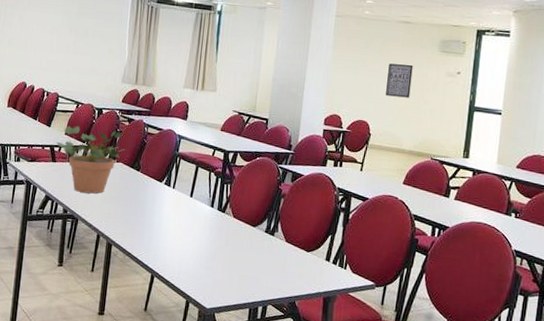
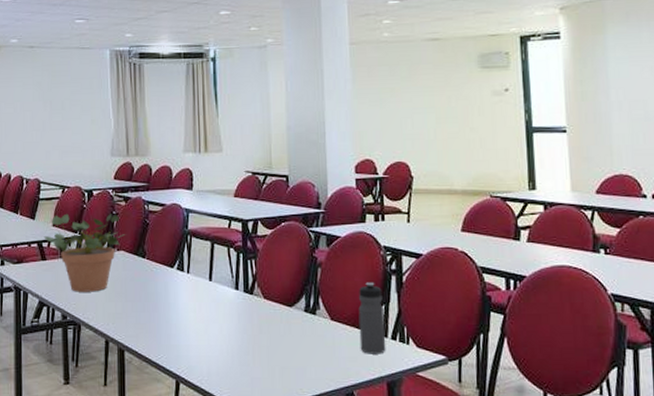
water bottle: none [306,215,331,274] -> present [358,282,386,354]
wall art: present [386,63,413,98] -> none [422,88,453,129]

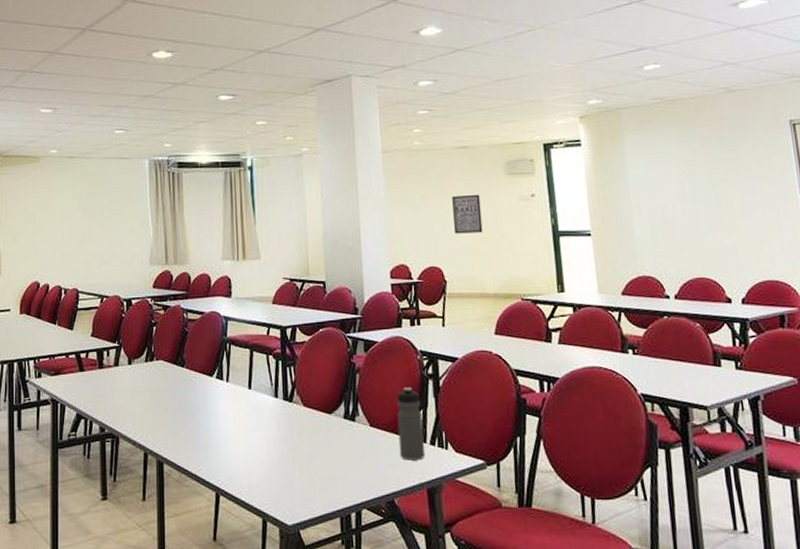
potted plant: present [44,213,125,292] -> none [82,323,163,404]
wall art: none [422,88,453,129] -> present [452,194,483,234]

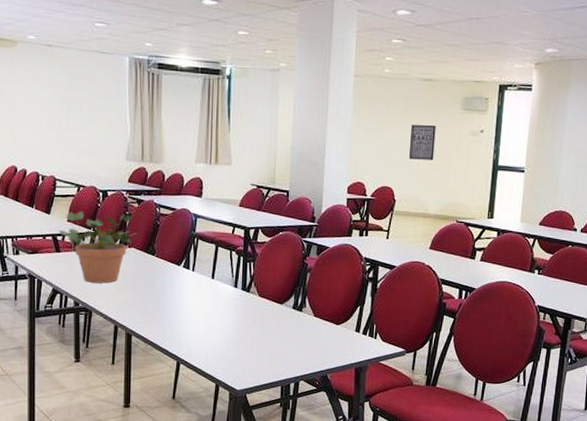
potted plant: none [82,323,163,404] -> present [58,210,136,283]
water bottle: present [397,387,426,461] -> none [336,287,360,346]

